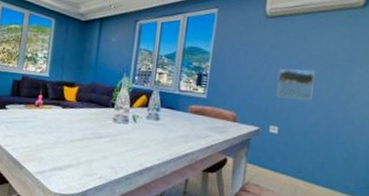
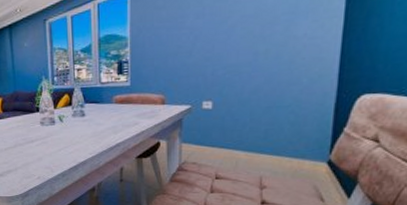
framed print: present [276,69,316,100] -> none [206,32,251,71]

